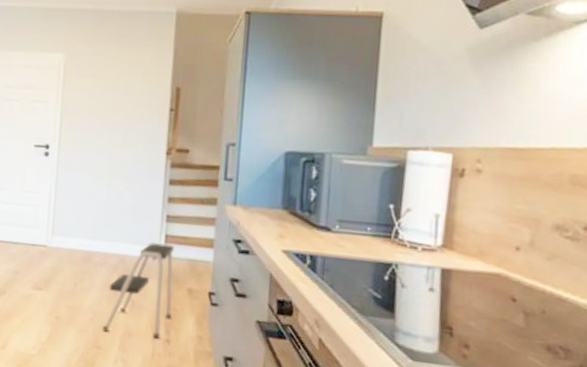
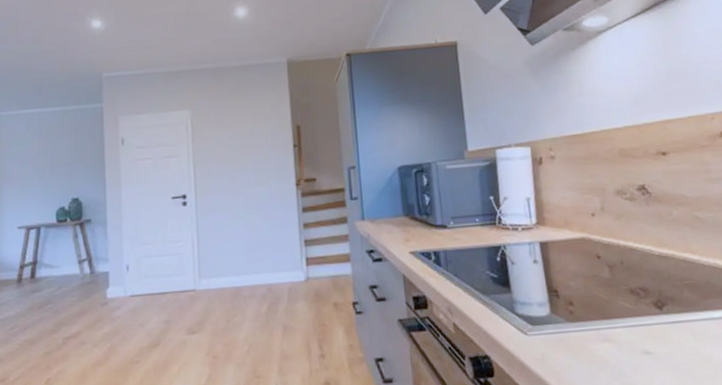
step stool: present [102,242,174,339] -> none [259,266,322,360]

